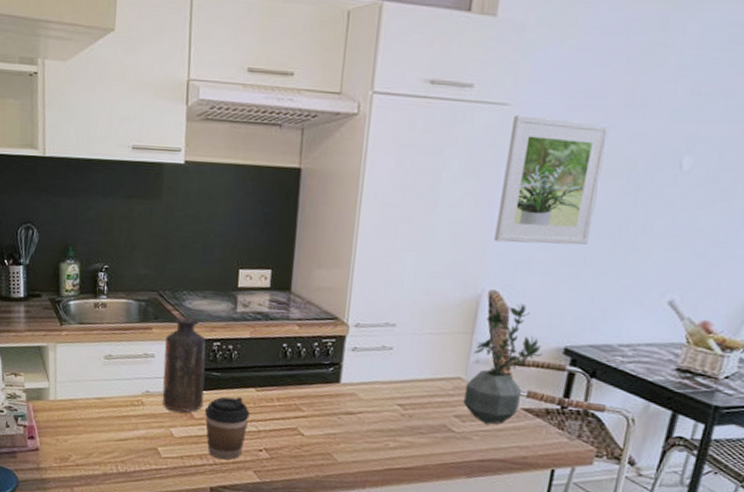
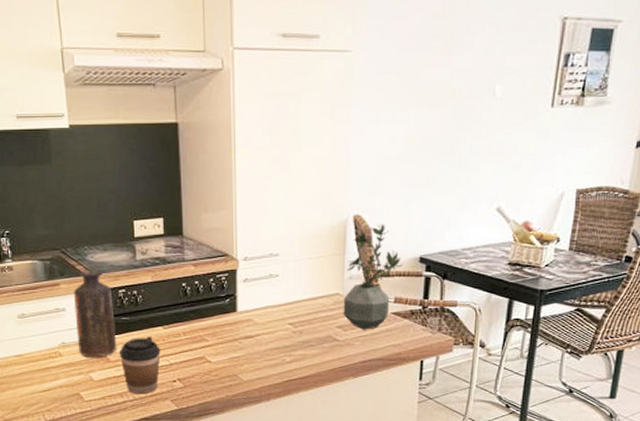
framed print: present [494,115,610,245] -> none [352,60,435,172]

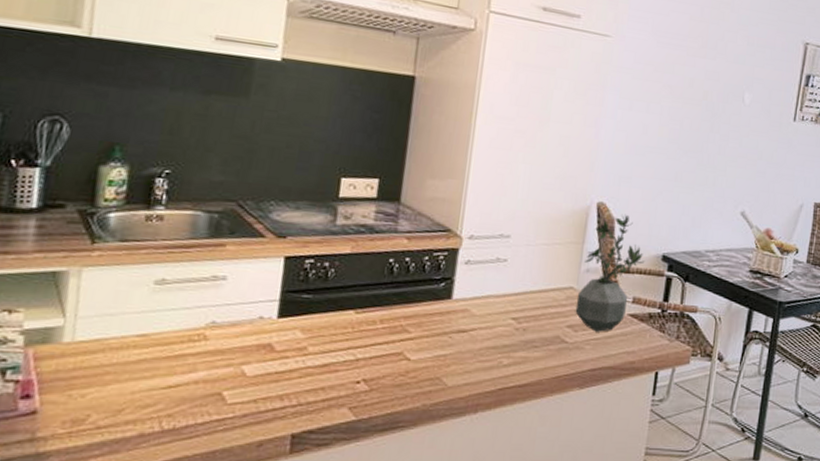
bottle: present [73,270,117,357] -> none [233,230,296,345]
coffee cup: present [120,336,161,395] -> none [290,321,347,398]

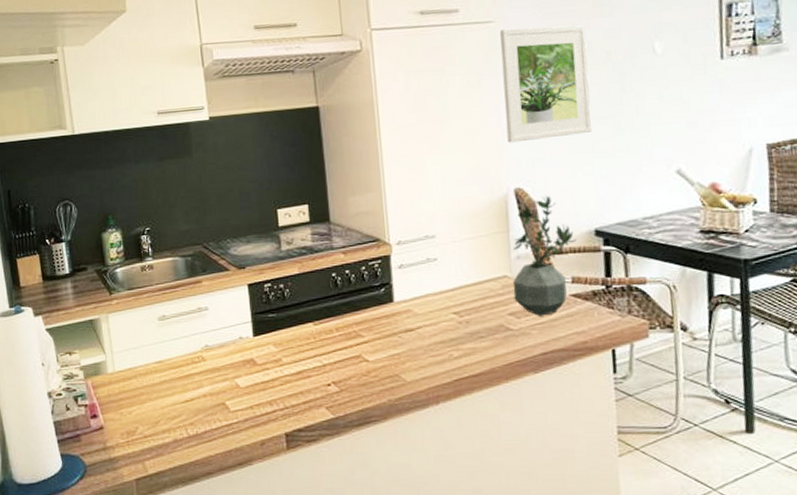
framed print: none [600,46,691,162] -> present [500,25,592,143]

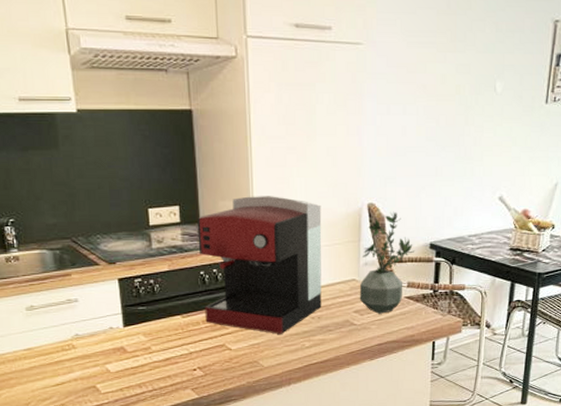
coffee maker: none [327,187,470,343] -> present [197,196,322,334]
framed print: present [500,25,592,143] -> none [365,53,441,162]

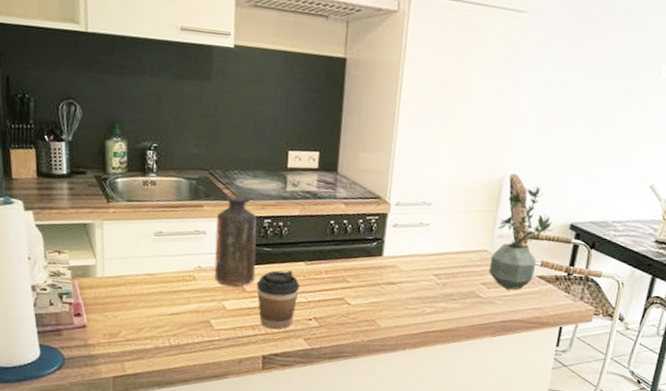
bottle: none [86,259,134,349] -> present [214,195,257,286]
coffee cup: none [137,325,180,385] -> present [257,270,300,330]
coffee maker: present [197,196,322,334] -> none [328,151,463,296]

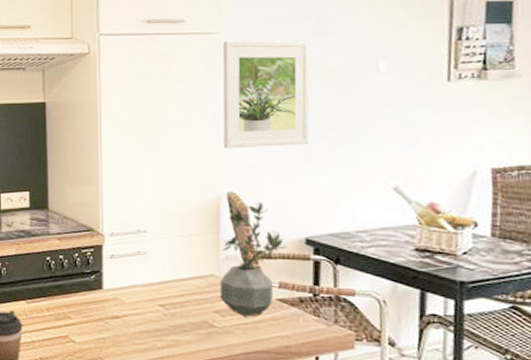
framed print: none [514,22,607,137] -> present [222,40,310,149]

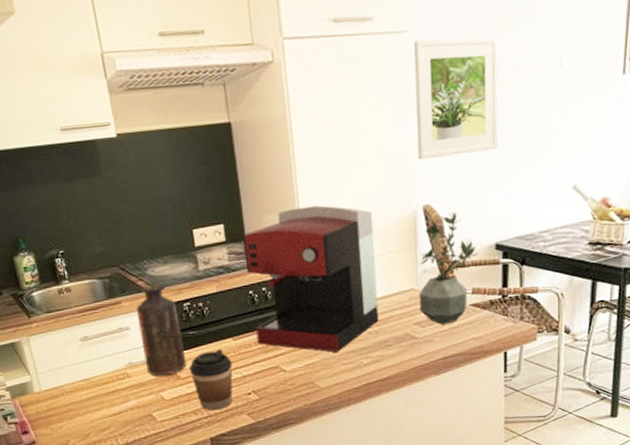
coffee maker: none [46,183,176,330] -> present [242,205,379,353]

